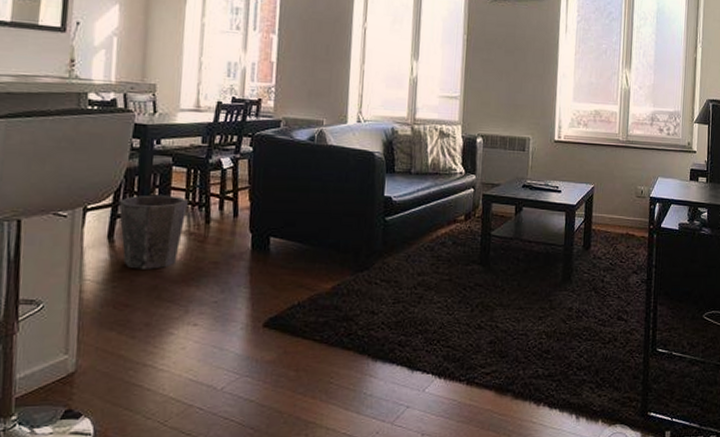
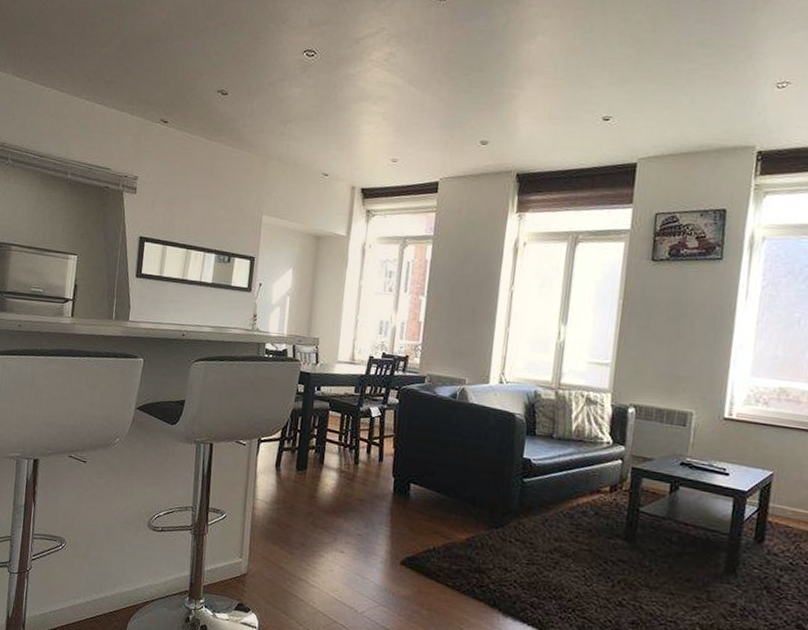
waste bin: present [118,195,188,269] -> none [285,433,341,499]

